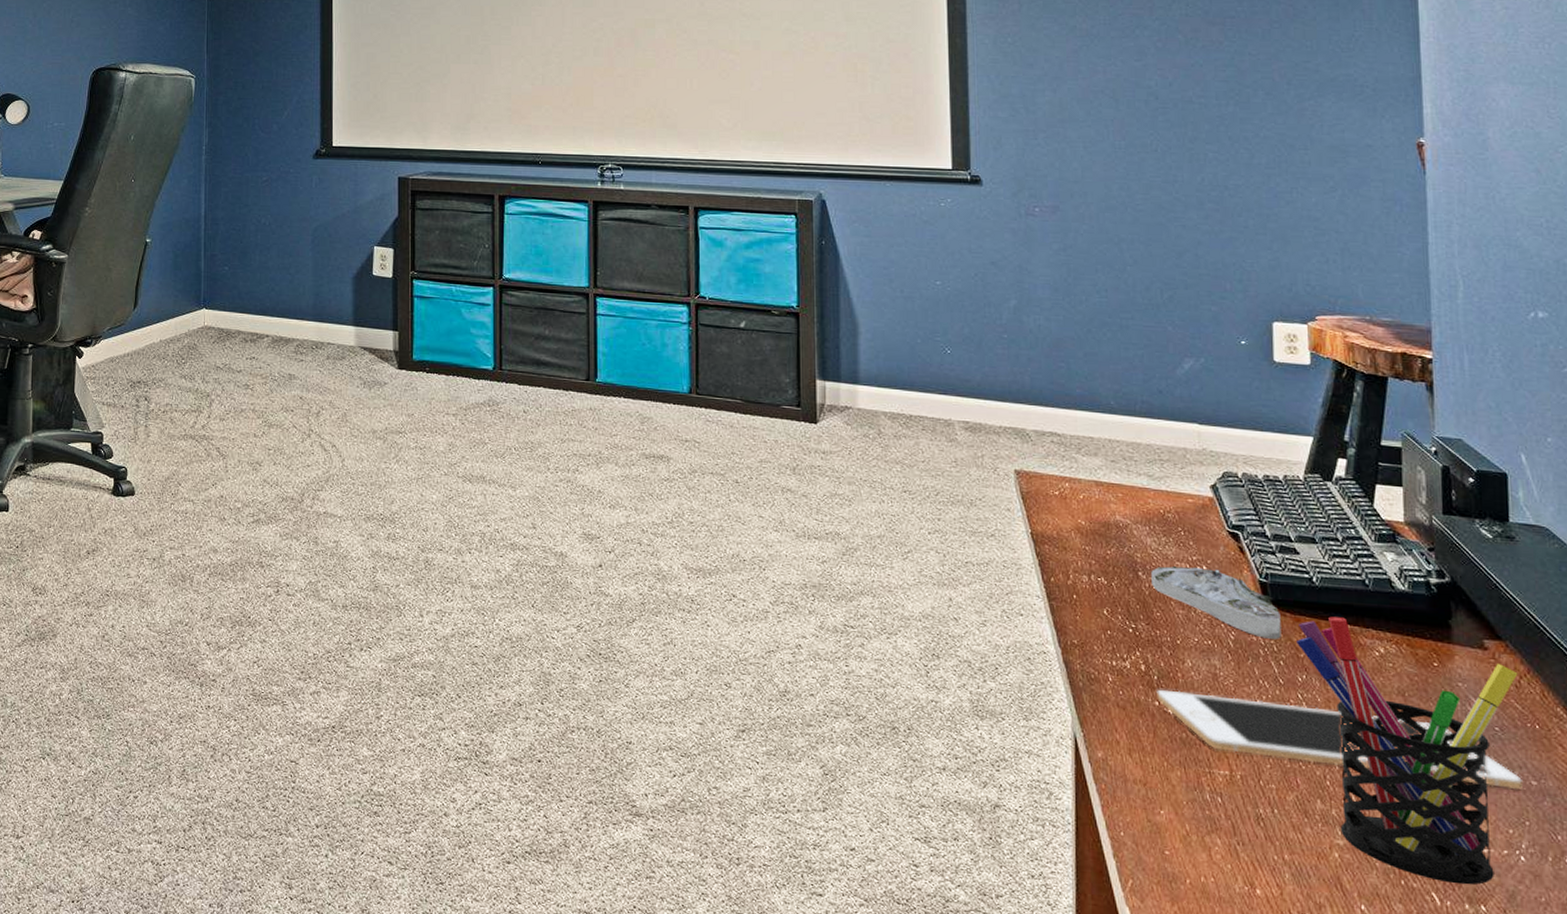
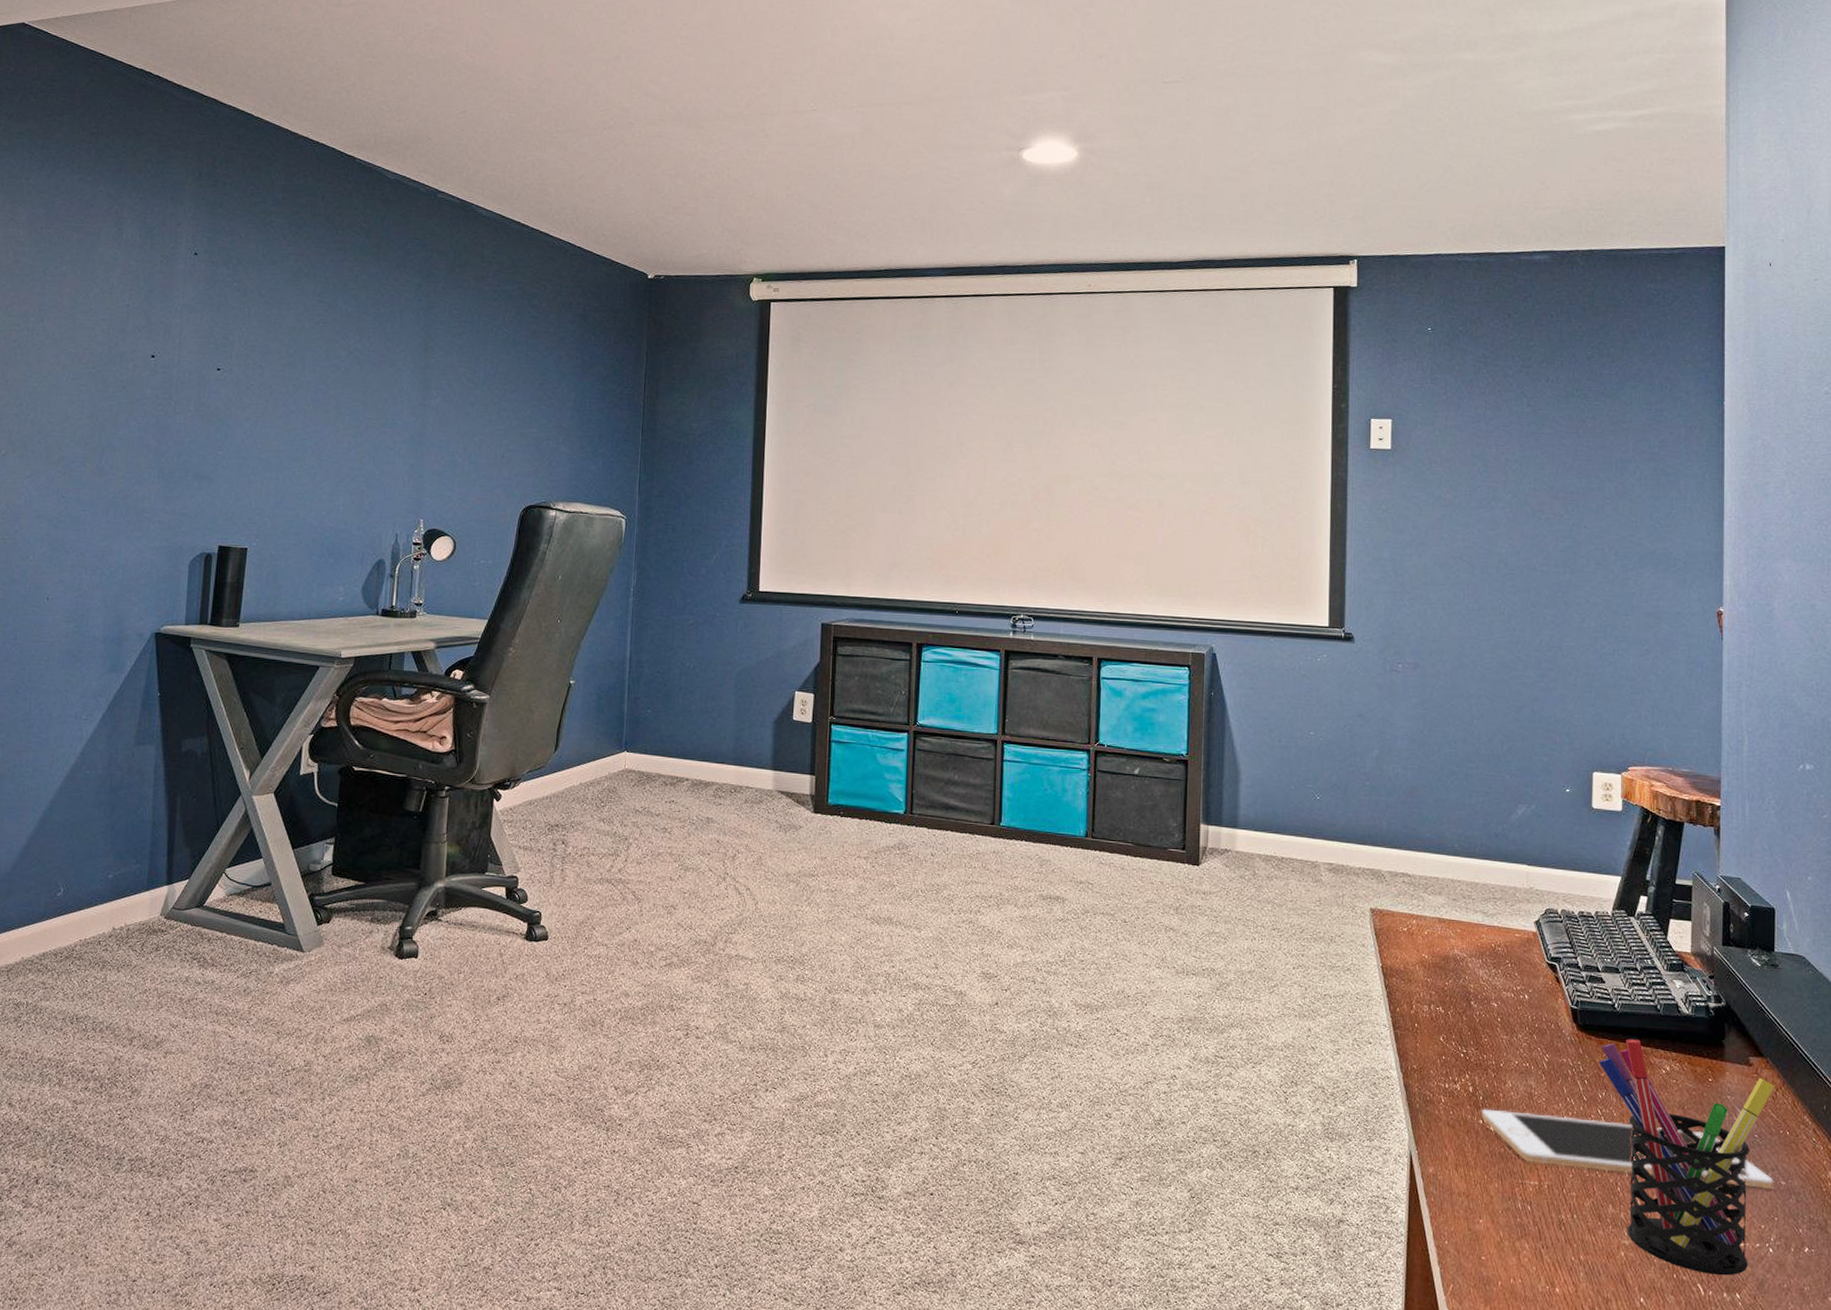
aerial map: present [1151,565,1281,639] -> none [1481,995,1587,1061]

